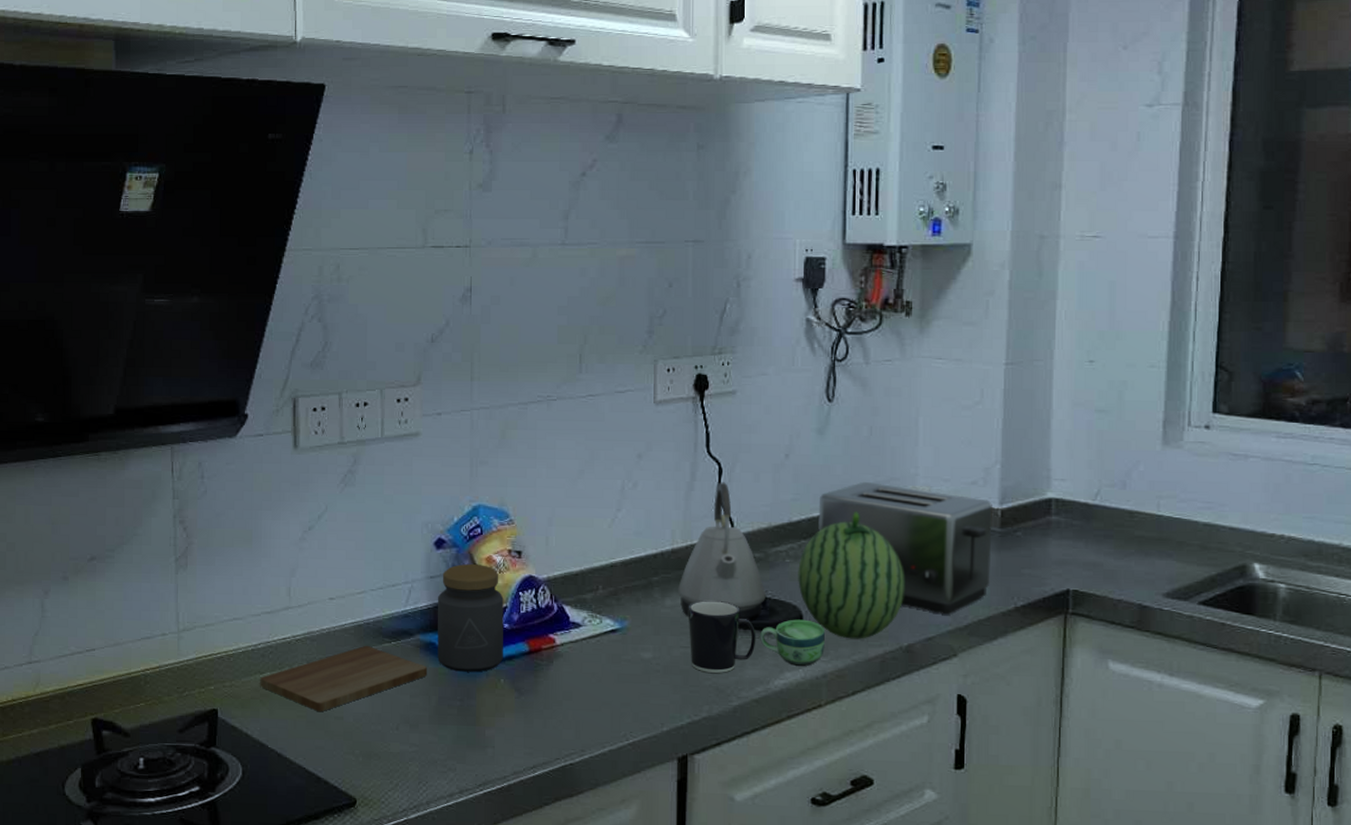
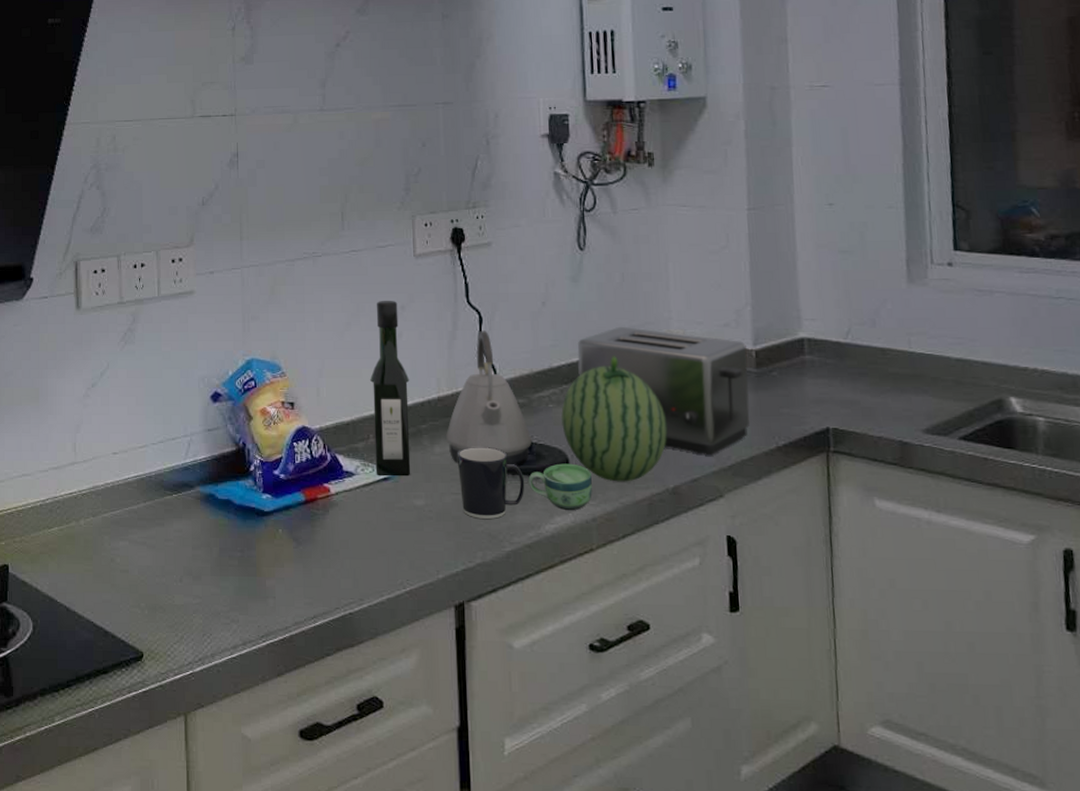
cutting board: present [260,645,428,711] -> none [48,498,209,565]
jar: present [437,564,504,672] -> none [215,417,280,523]
bottle: none [602,447,643,629] -> present [370,300,411,477]

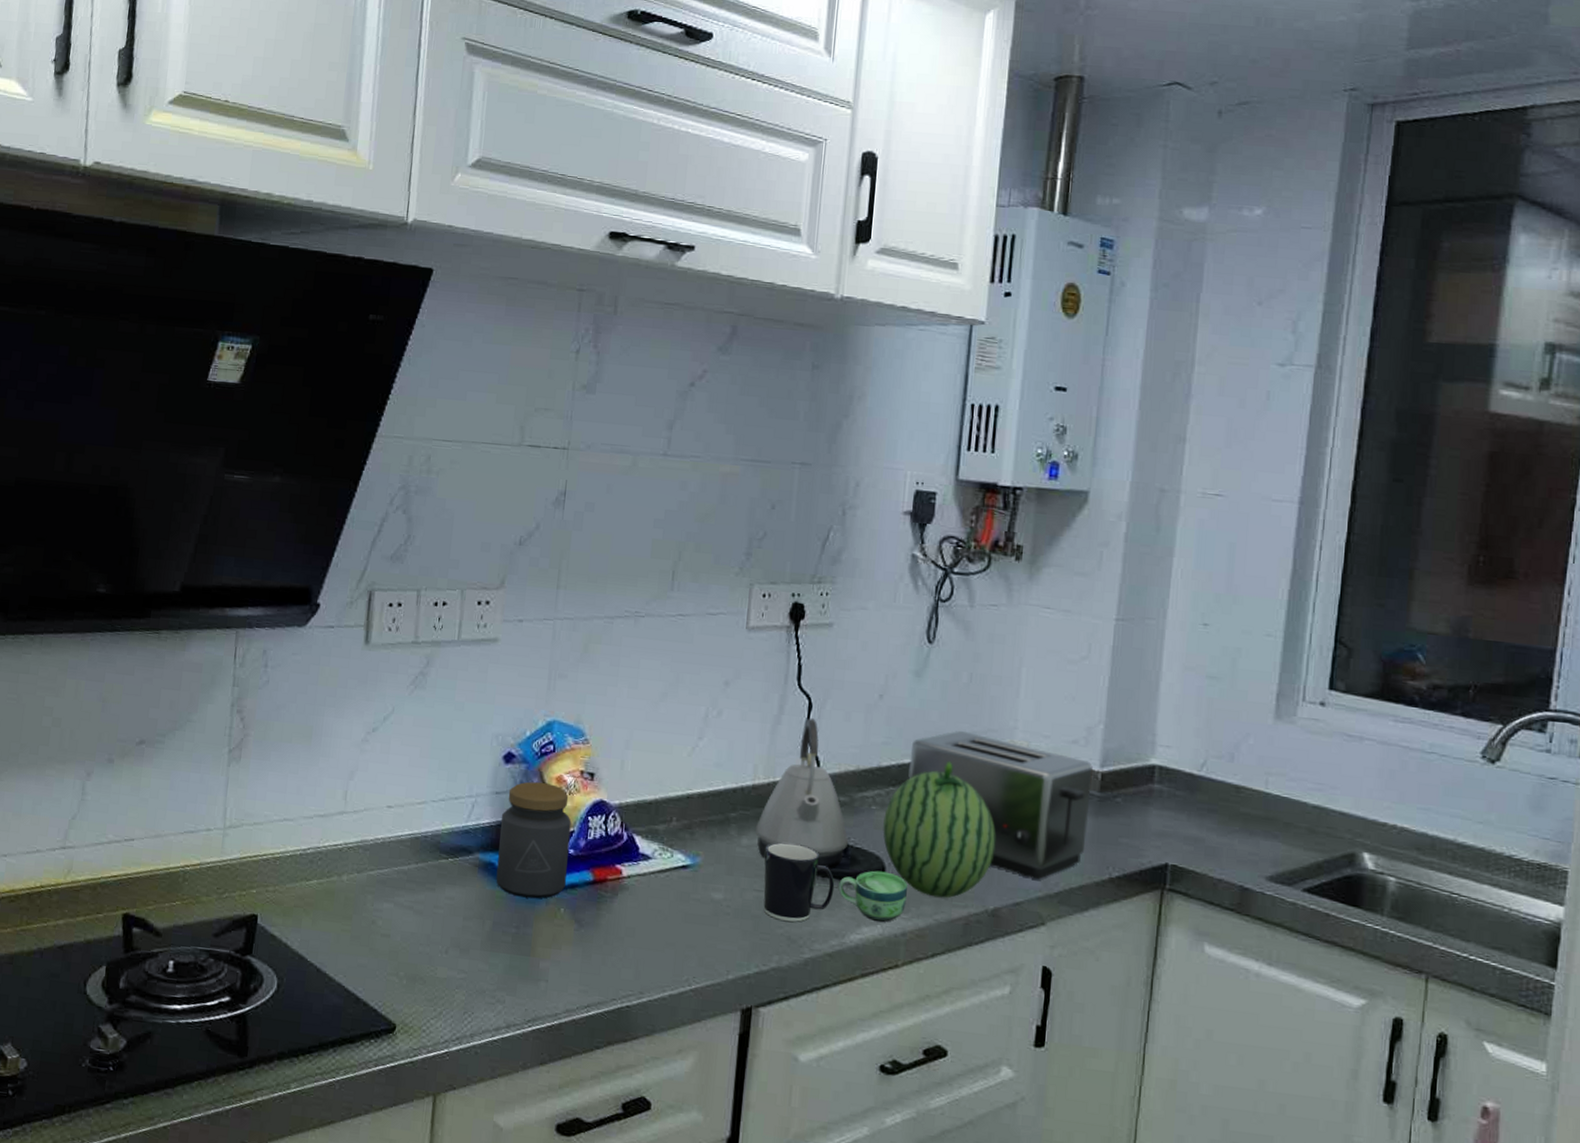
jar: none [215,417,280,523] -> present [496,782,572,899]
bottle: present [370,300,411,477] -> none [674,672,725,867]

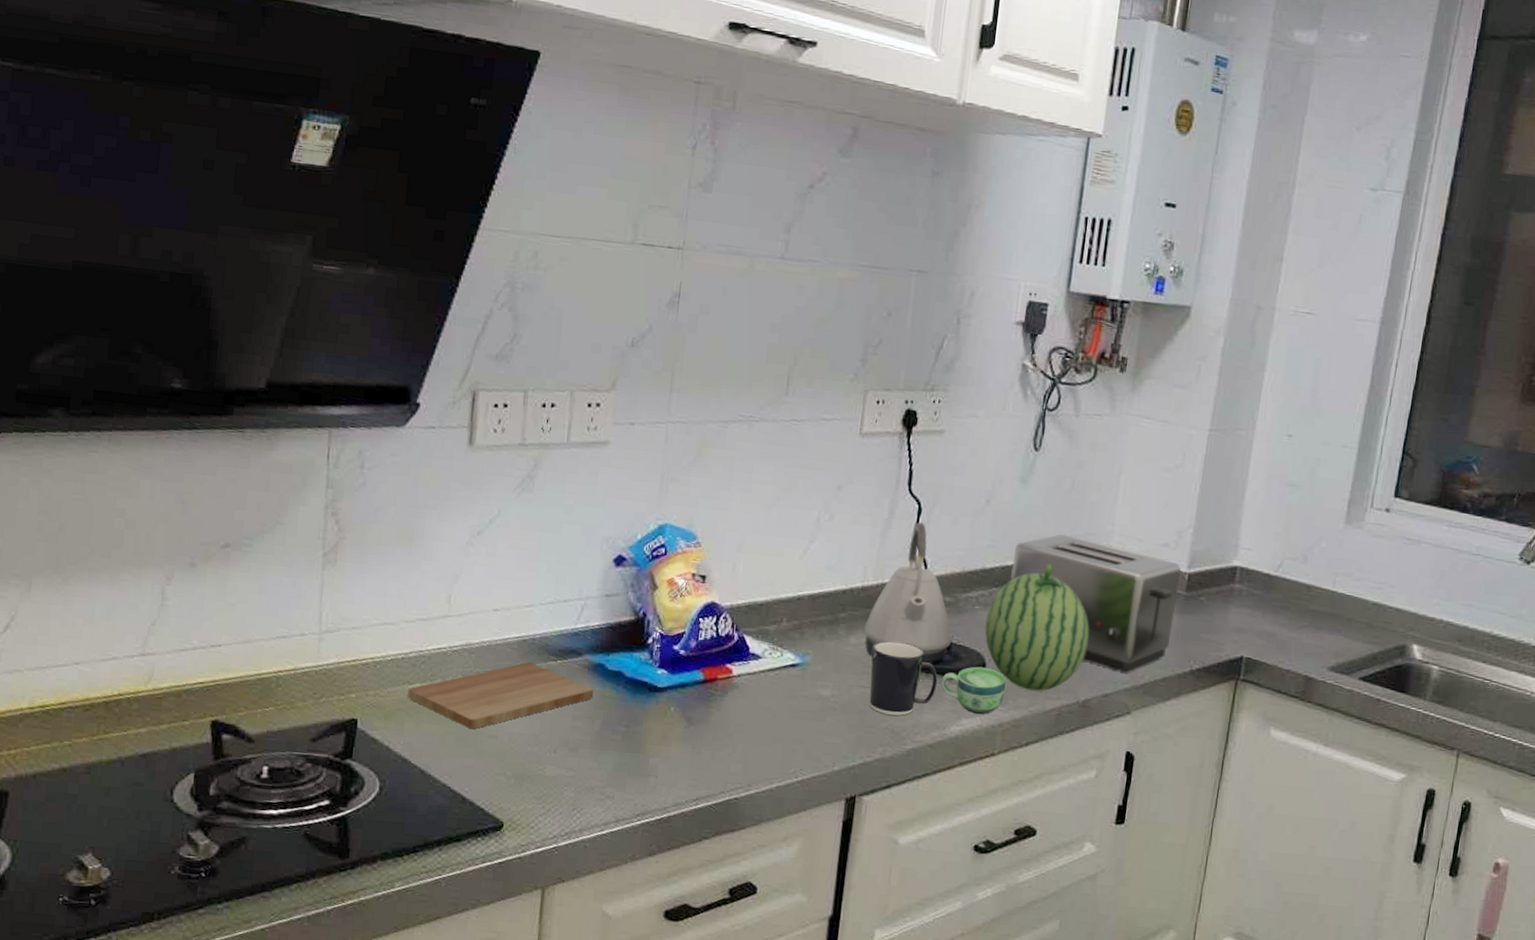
cutting board: none [305,859,485,927] -> present [407,662,594,729]
jar: present [496,782,572,899] -> none [605,584,682,698]

